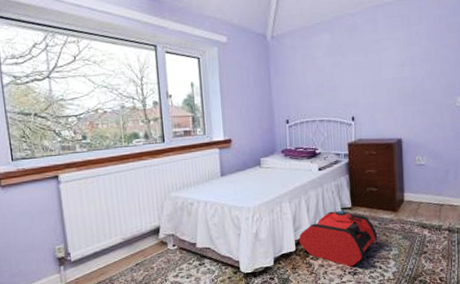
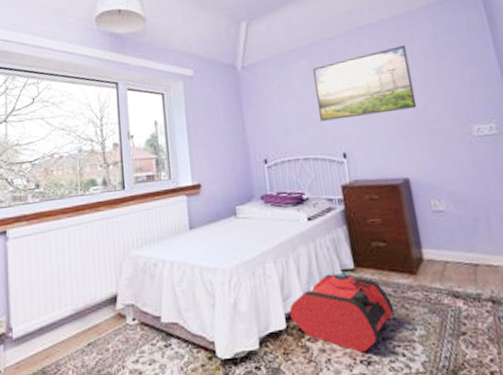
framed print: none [334,25,416,89] -> present [313,46,417,121]

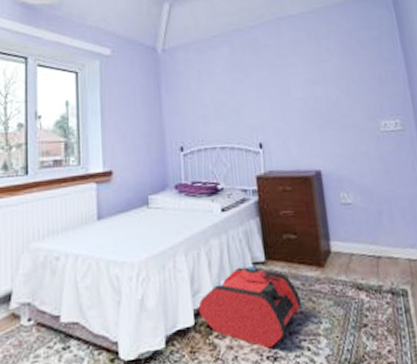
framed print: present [313,46,417,121] -> none [234,39,331,110]

